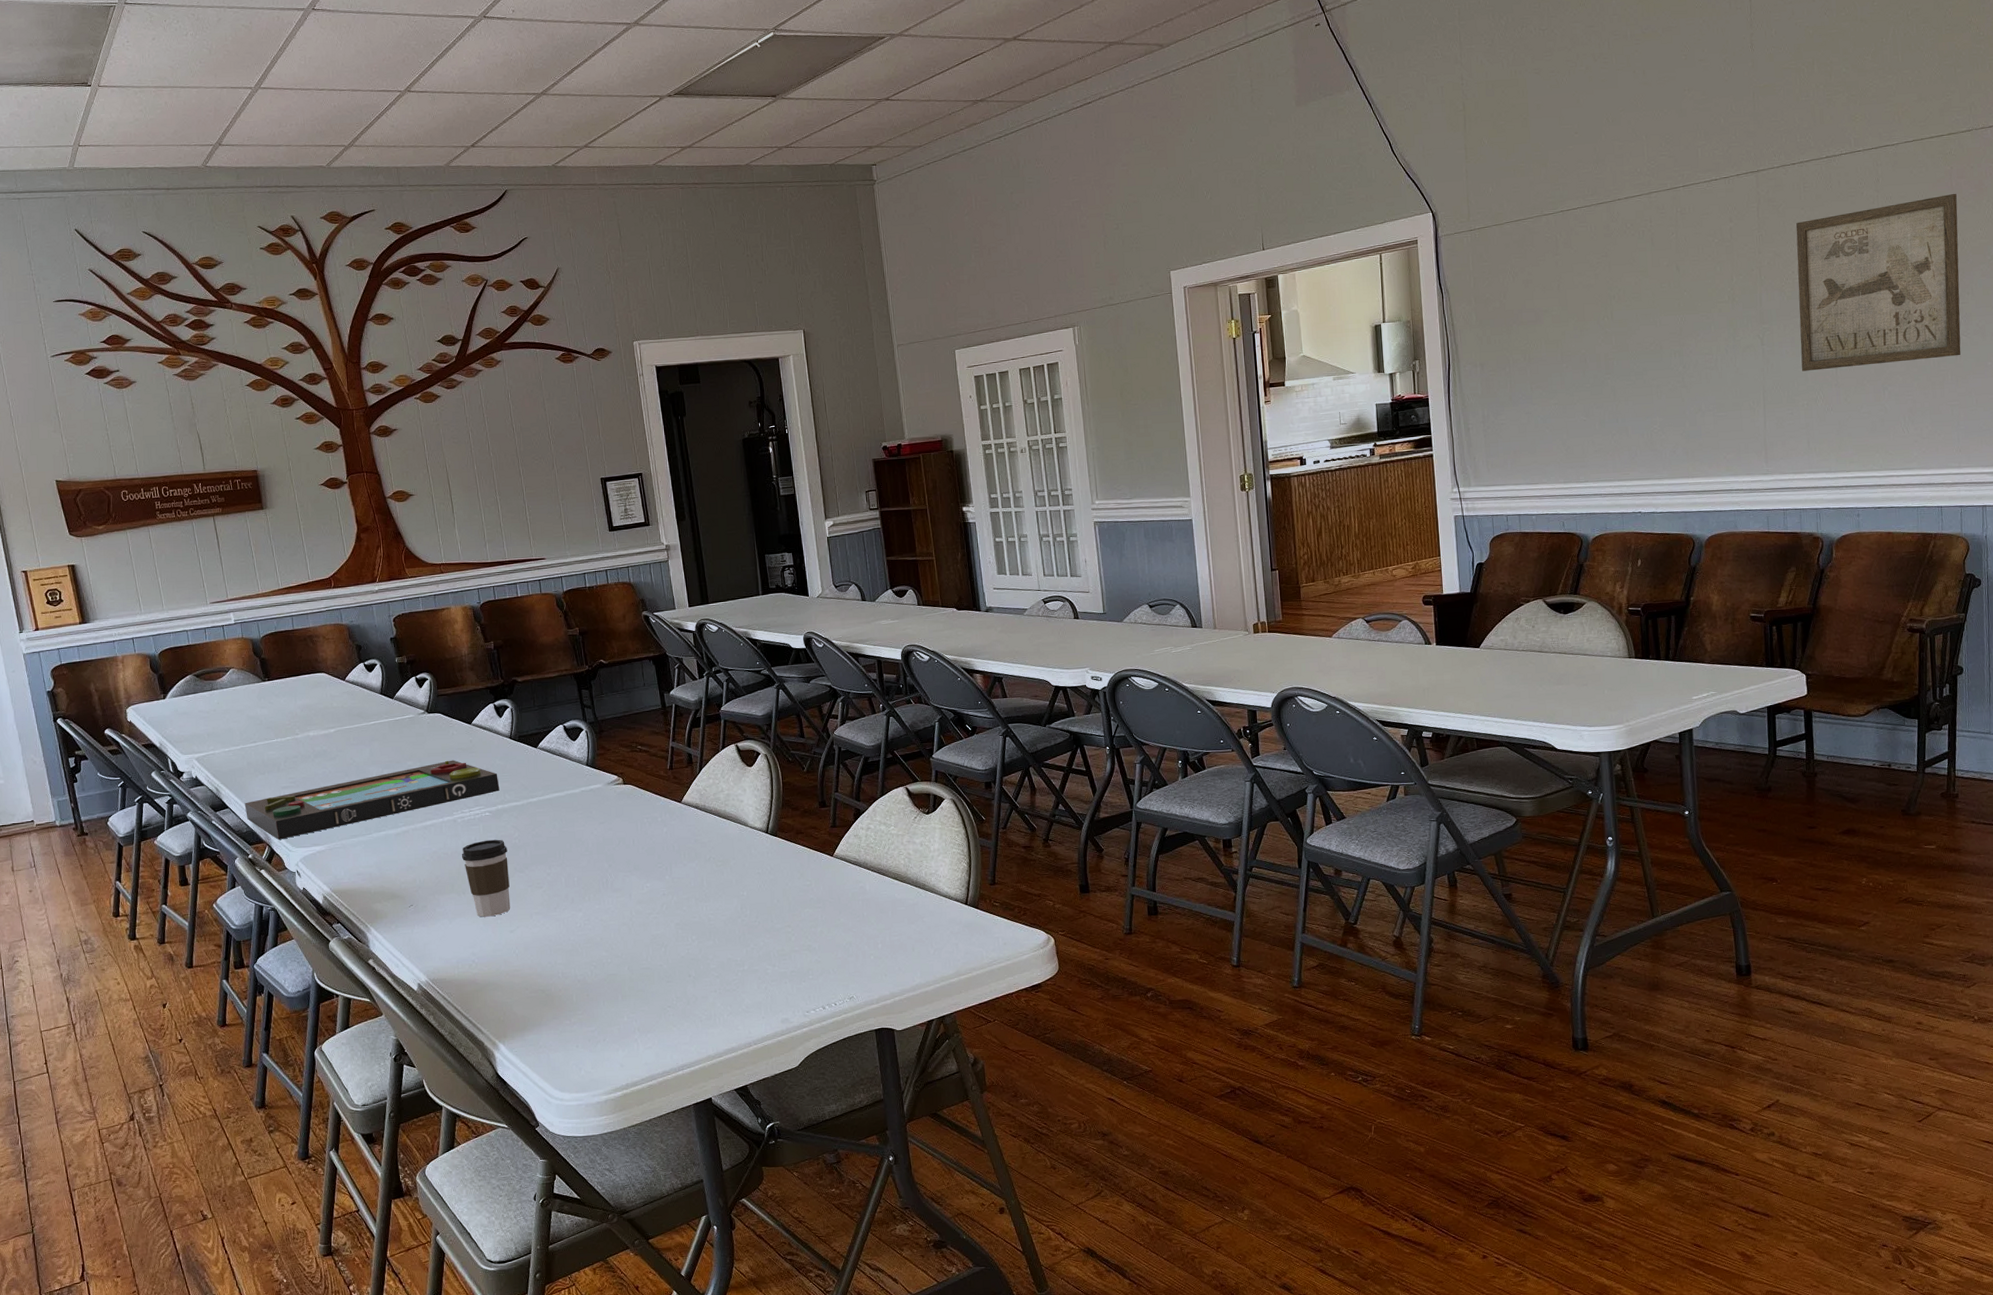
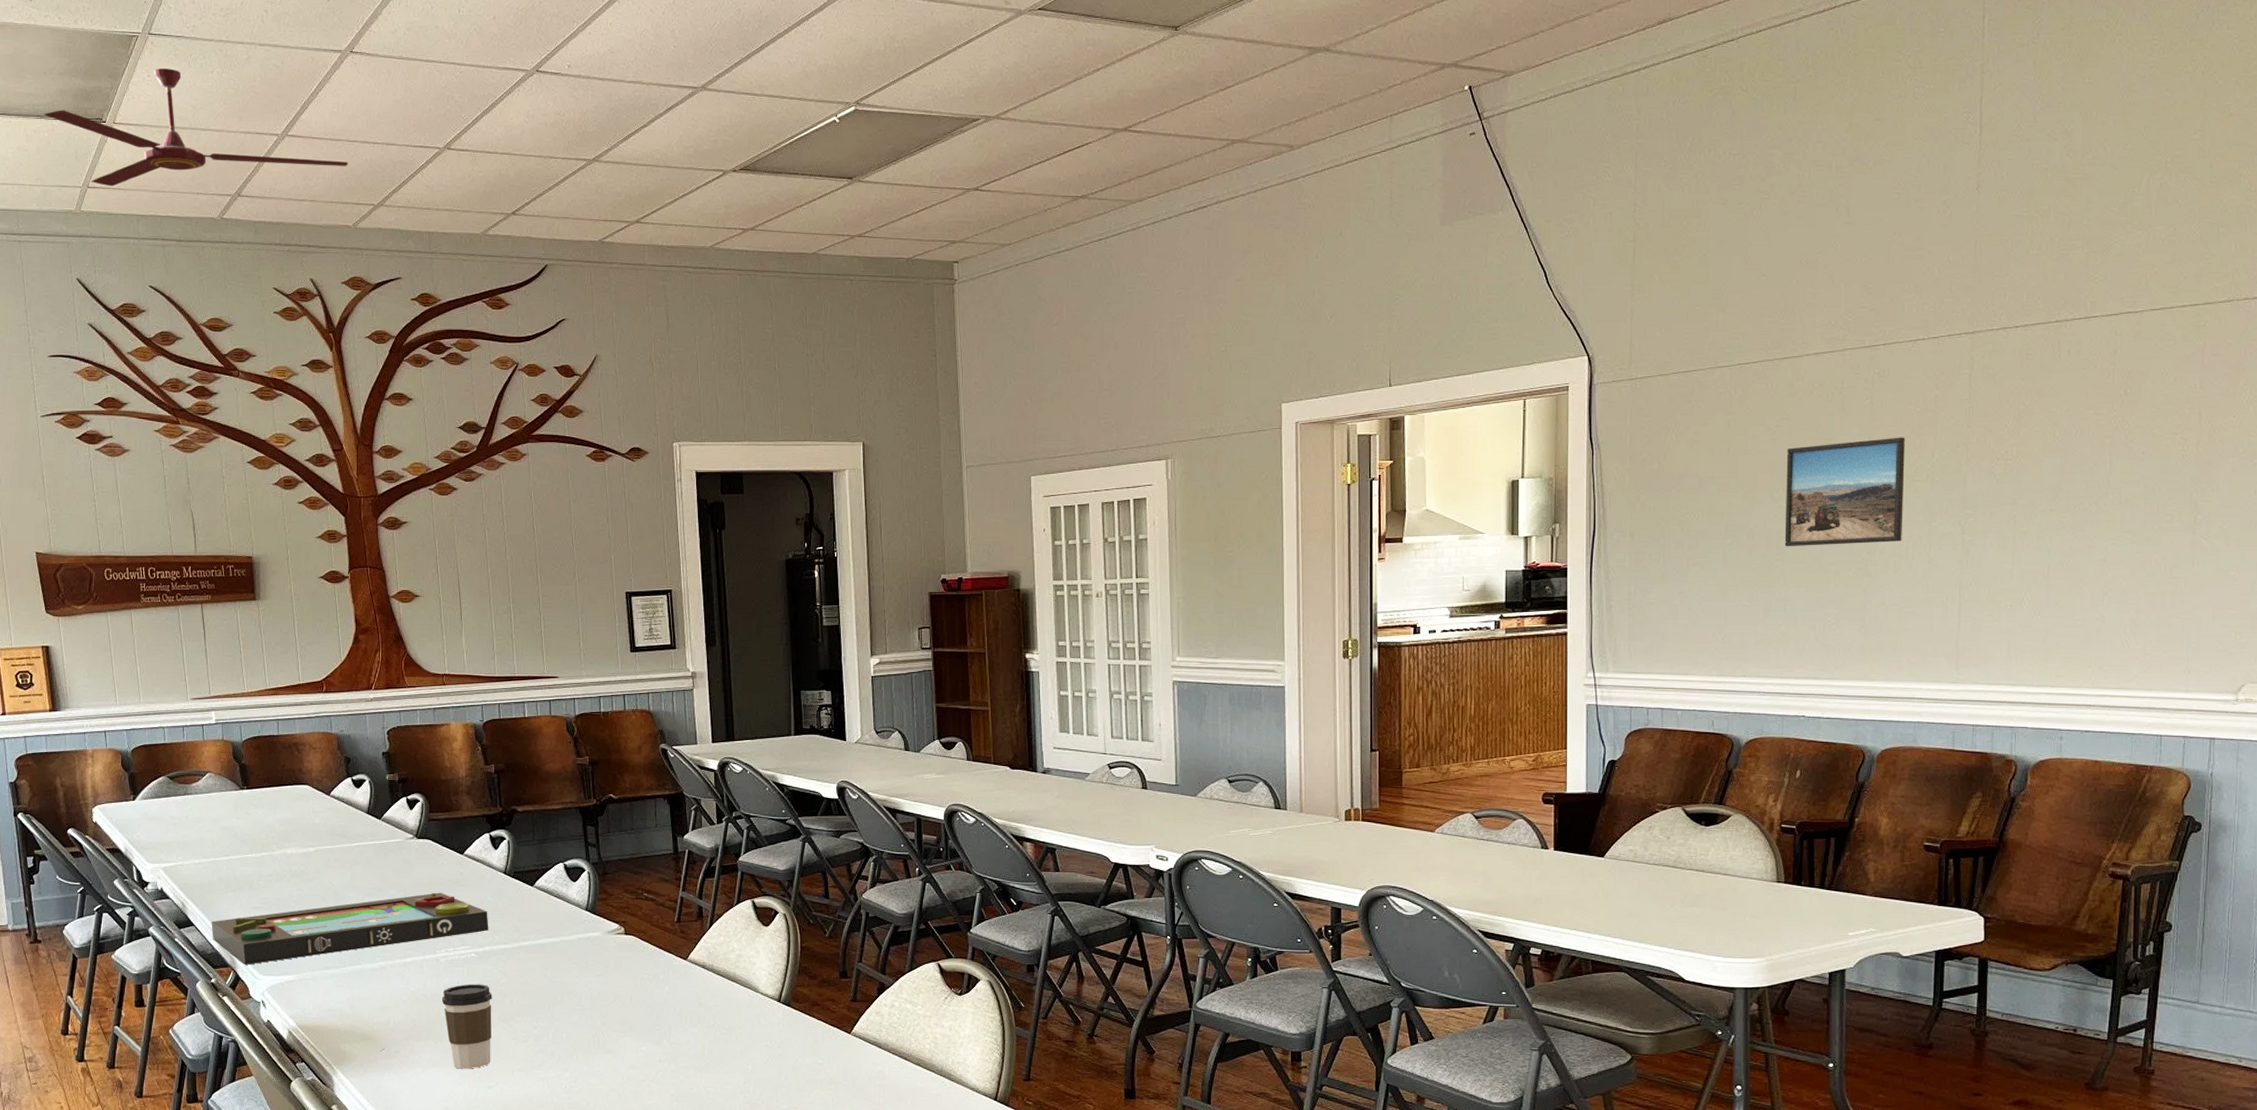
ceiling fan: none [32,34,318,144] -> present [43,68,348,187]
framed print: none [1608,265,1712,367] -> present [1784,437,1905,547]
wall art: present [1796,193,1961,371] -> none [2007,372,2208,567]

